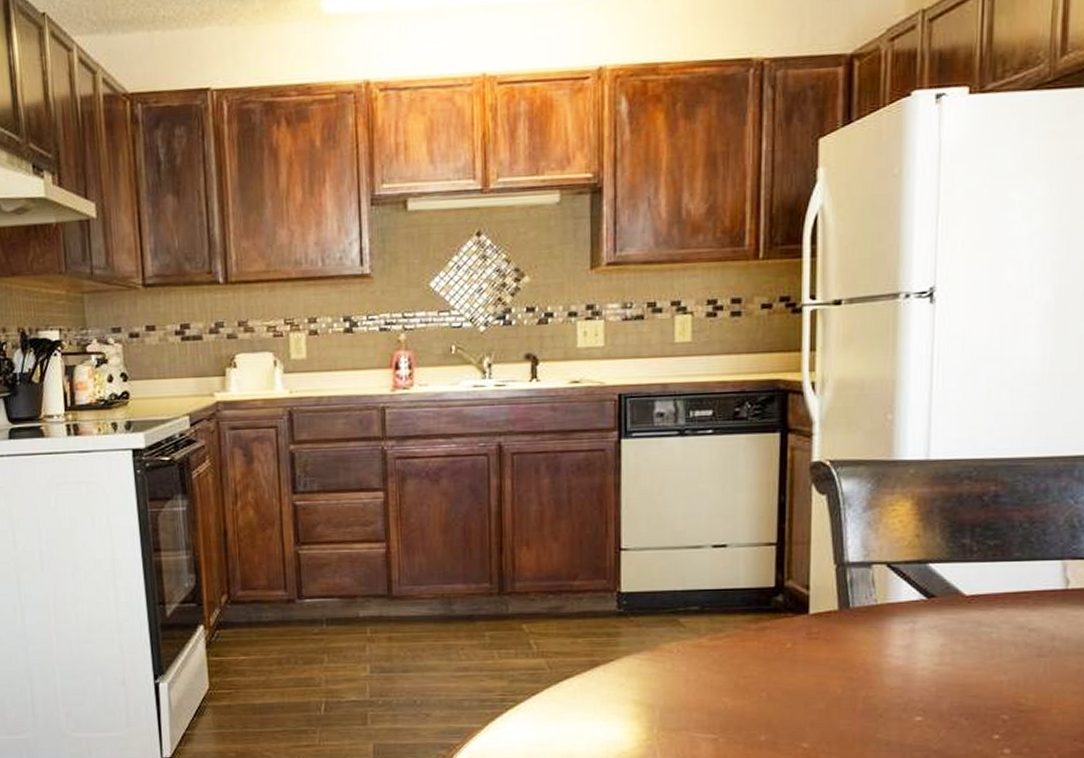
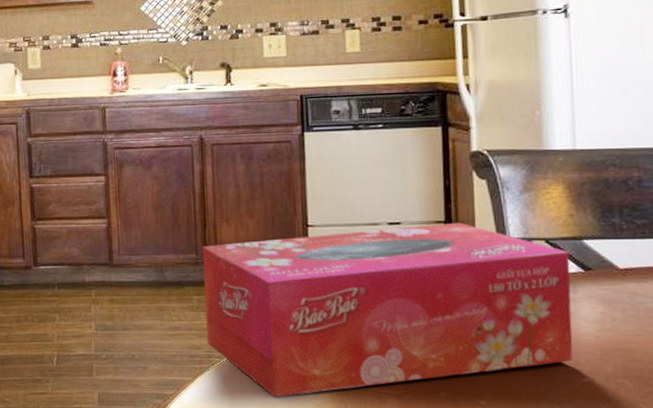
tissue box: none [497,544,912,745] -> present [202,222,573,398]

